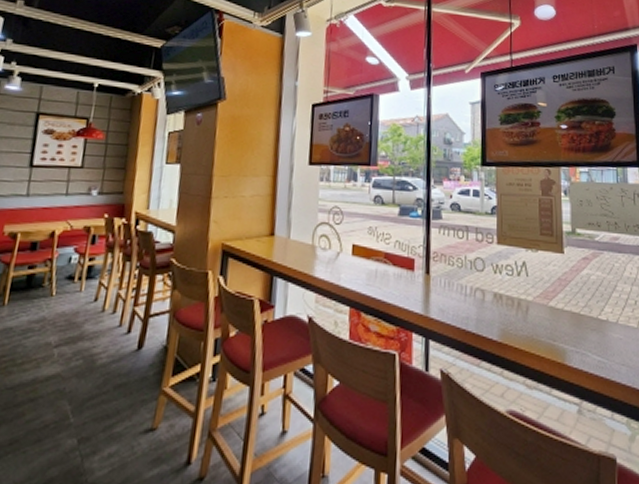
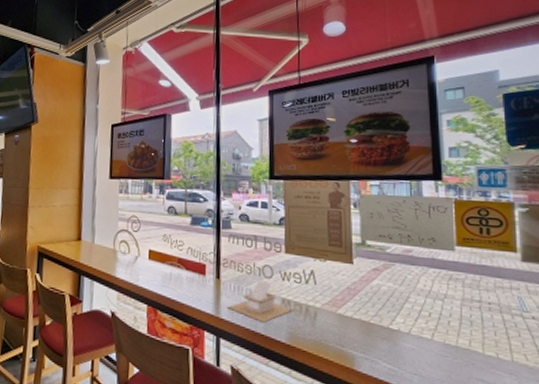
napkin holder: none [437,274,505,320] -> present [227,280,293,323]

